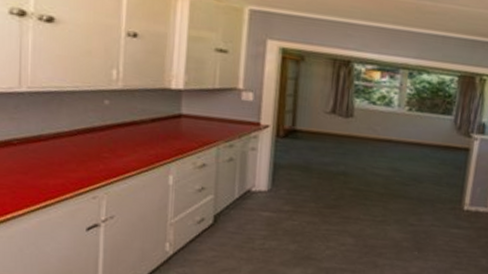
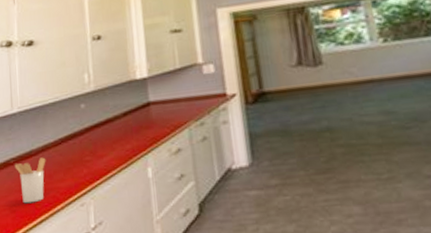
utensil holder: none [18,144,57,187] -> present [14,157,46,204]

